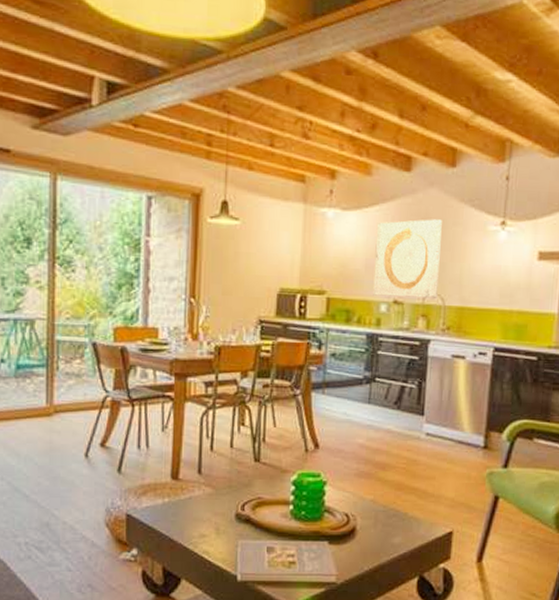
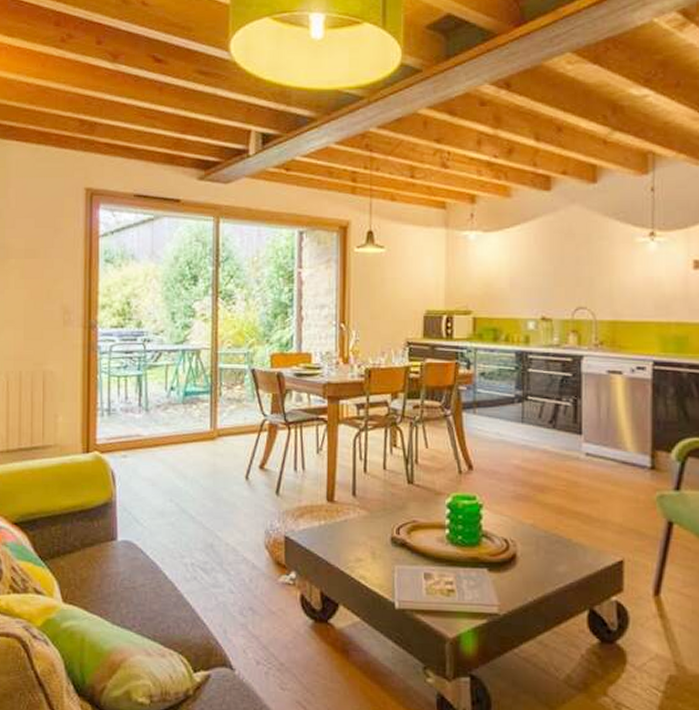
wall art: present [373,219,442,298] -> none [519,235,587,313]

